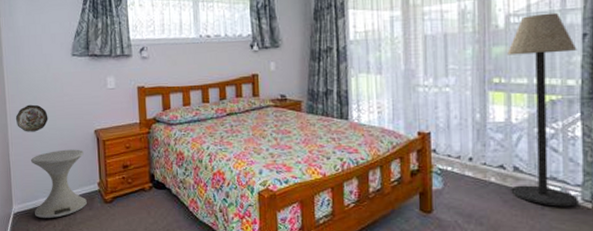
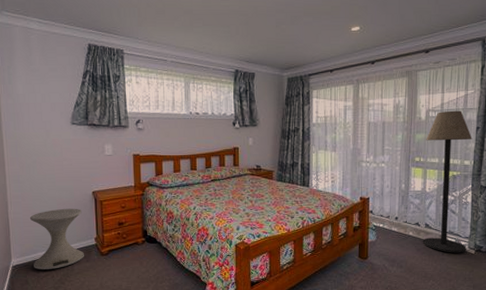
decorative plate: present [15,104,48,132] -> none [14,167,48,192]

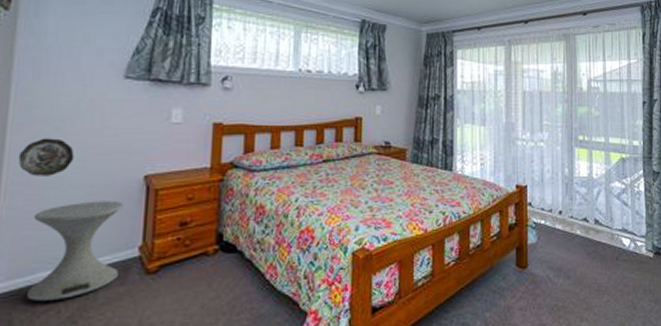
decorative plate: none [14,167,48,192] -> present [18,138,75,176]
floor lamp: present [422,110,473,253] -> none [589,81,643,257]

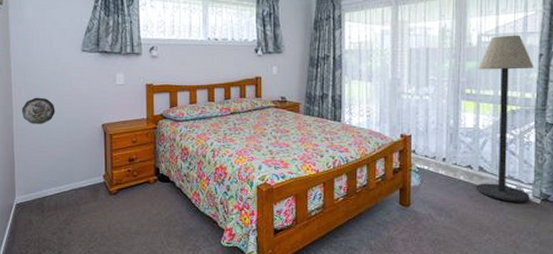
side table: present [27,200,123,301] -> none [35,142,92,209]
floor lamp: none [589,81,643,257] -> present [476,34,535,202]

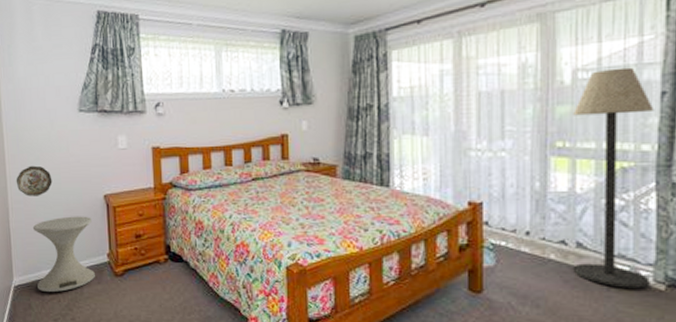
side table: none [35,142,92,209] -> present [32,216,95,292]

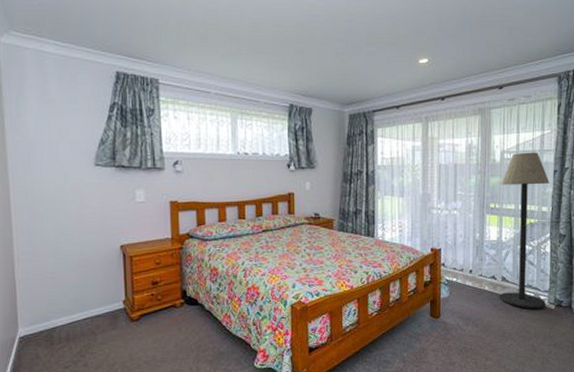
decorative plate: present [16,165,53,197] -> none [23,217,65,247]
side table: present [32,216,95,292] -> none [41,265,110,340]

